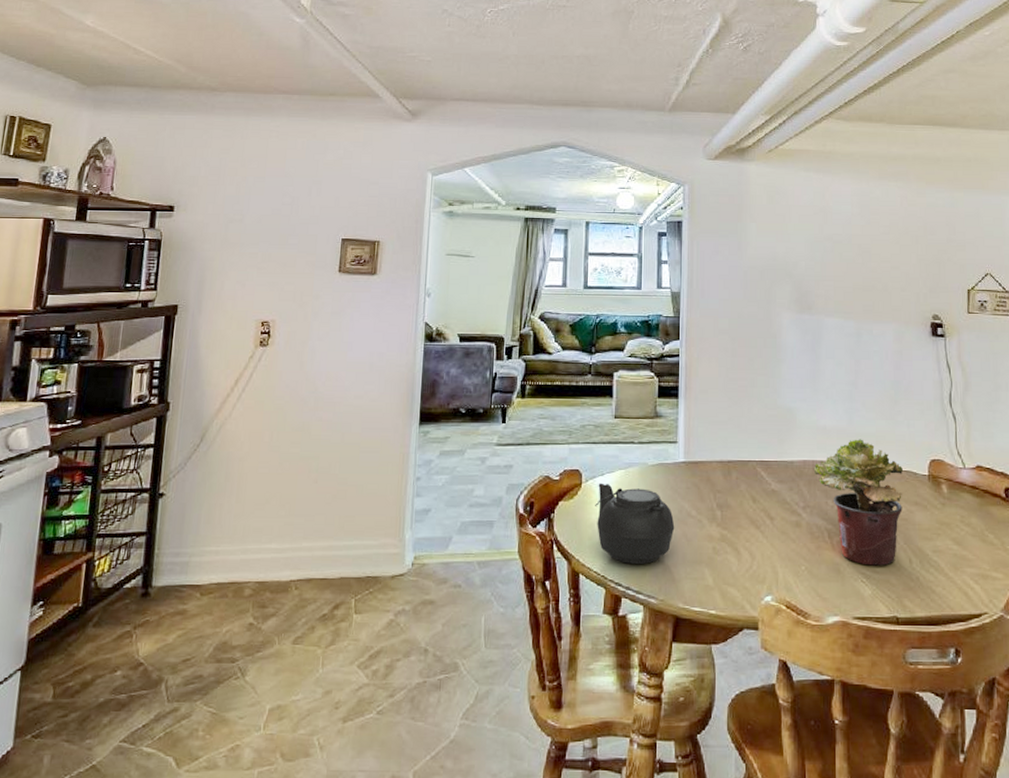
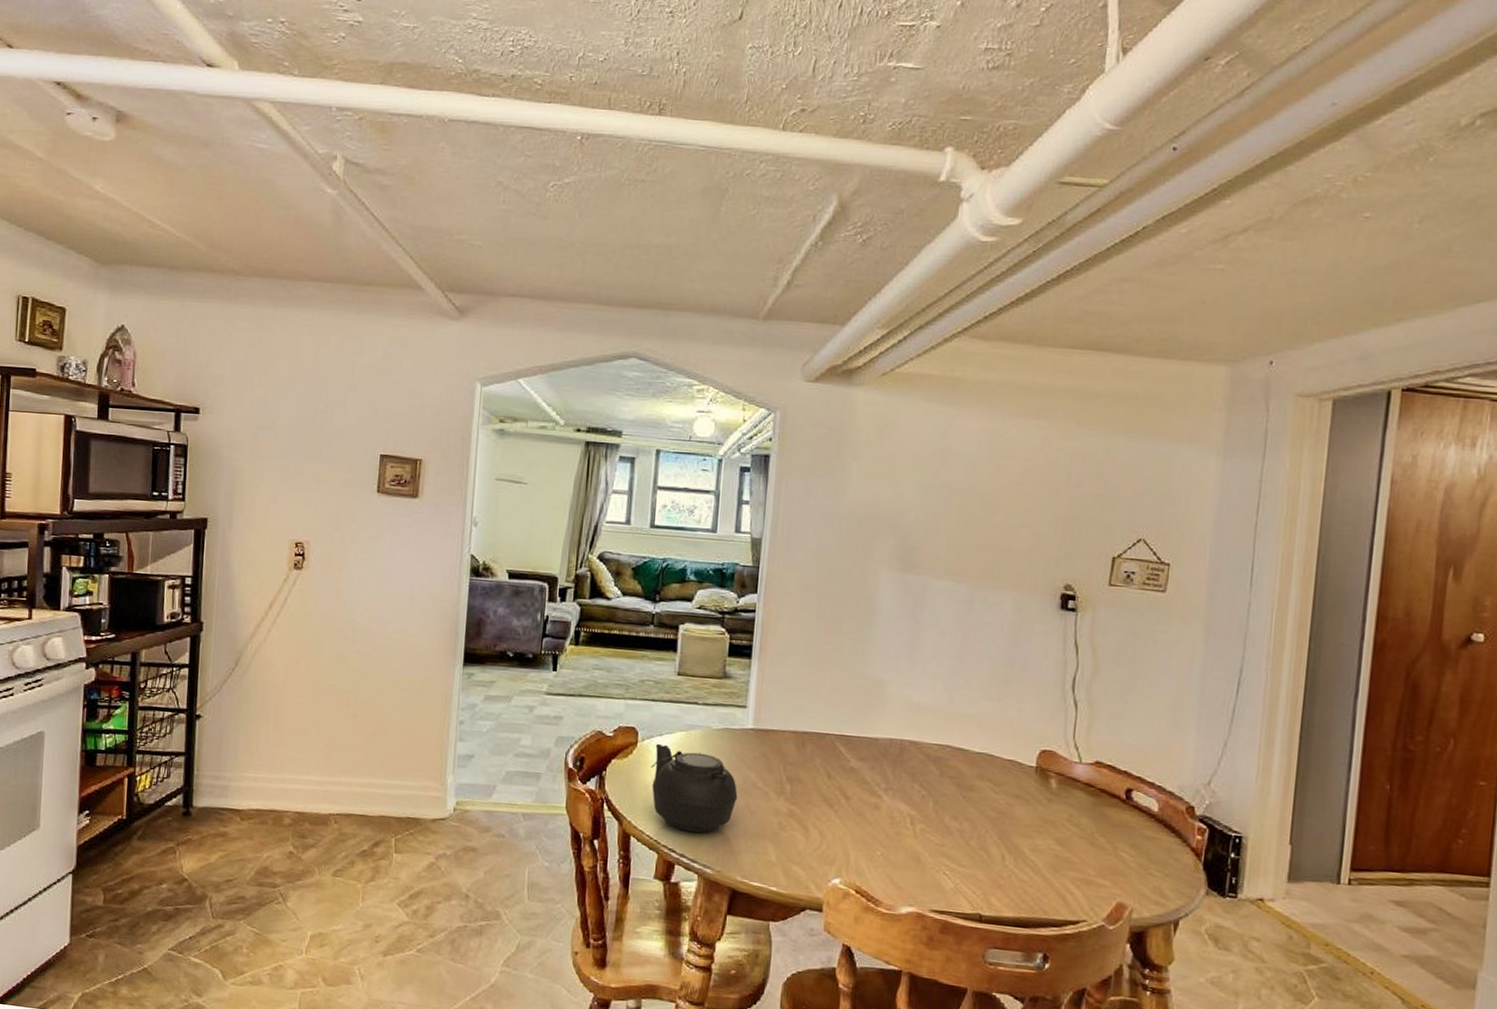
potted plant: present [813,439,903,566] -> none [901,720,1006,860]

